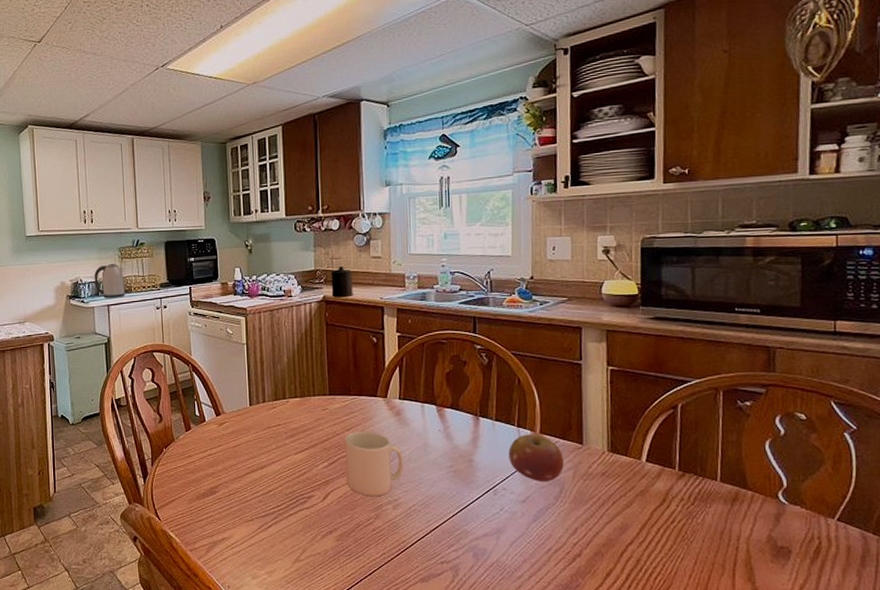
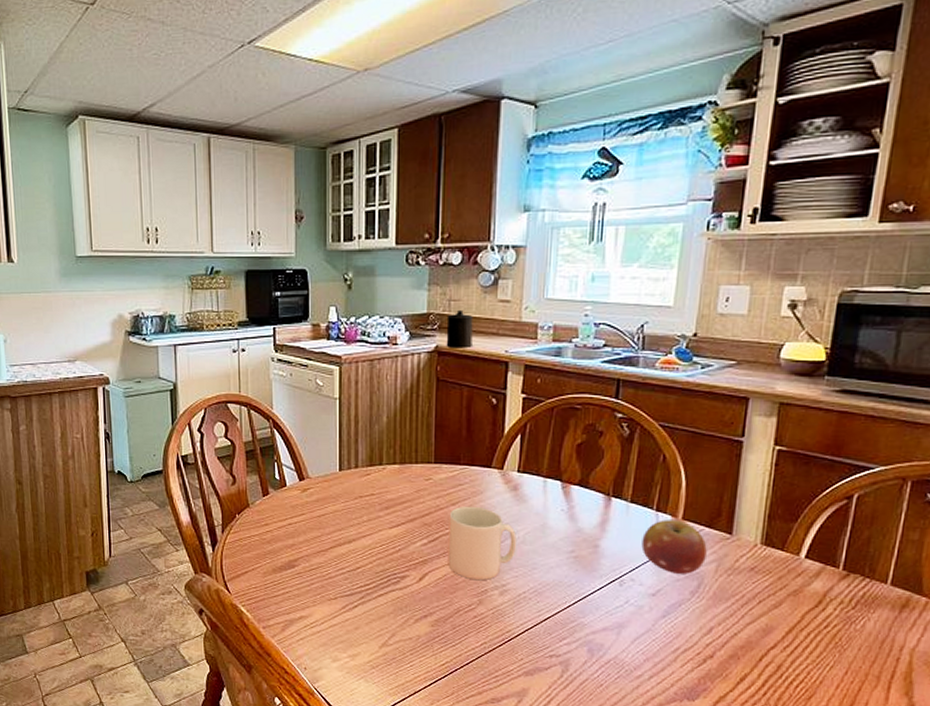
kettle: present [94,264,125,299] -> none [158,295,196,337]

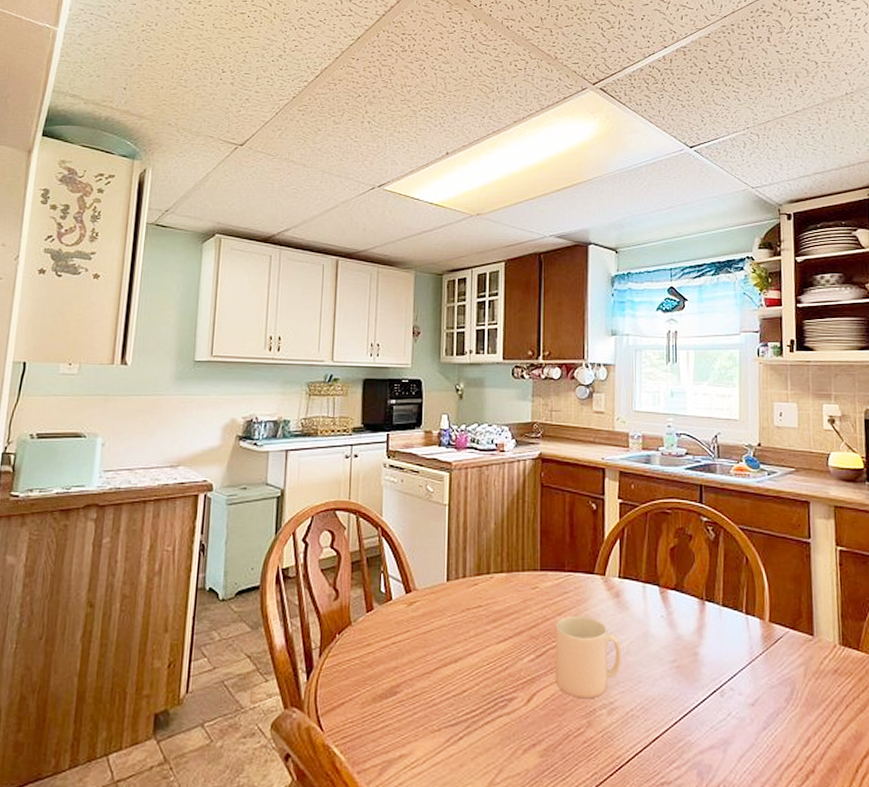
canister: present [446,311,473,349] -> none [549,420,572,456]
fruit: present [641,519,707,574] -> none [736,623,795,680]

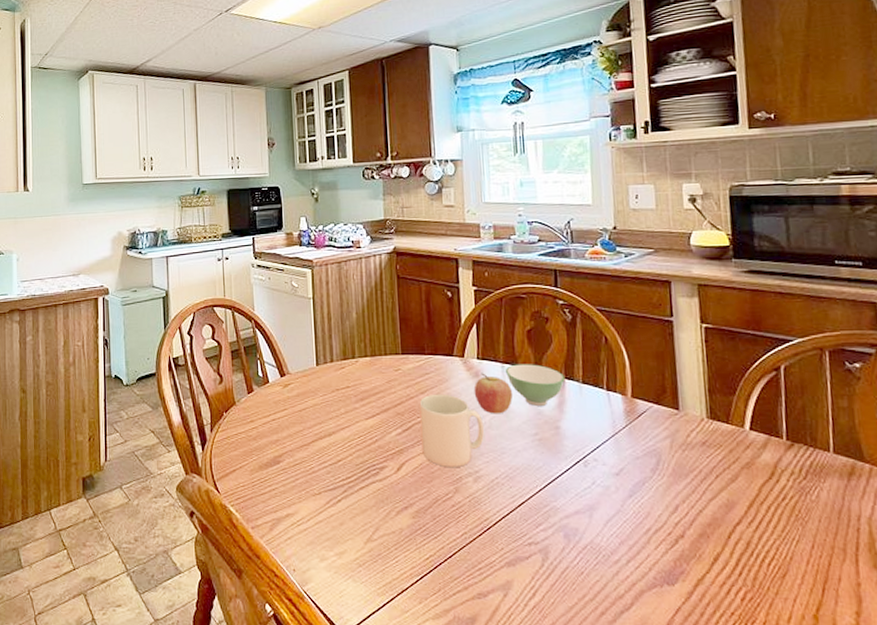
fruit: none [613,593,652,639] -> present [473,373,513,414]
bowl: none [646,584,706,630] -> present [504,364,566,406]

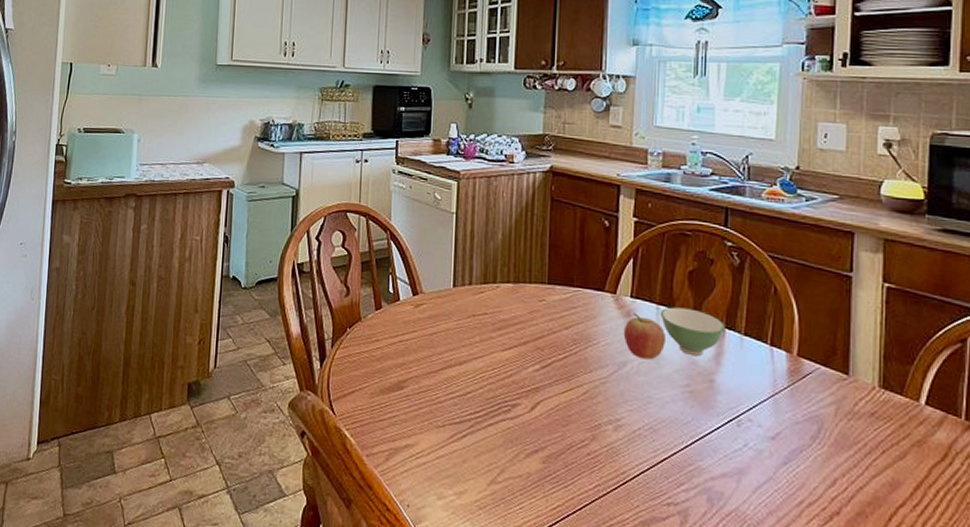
mug: present [419,394,484,468] -> none [560,330,630,414]

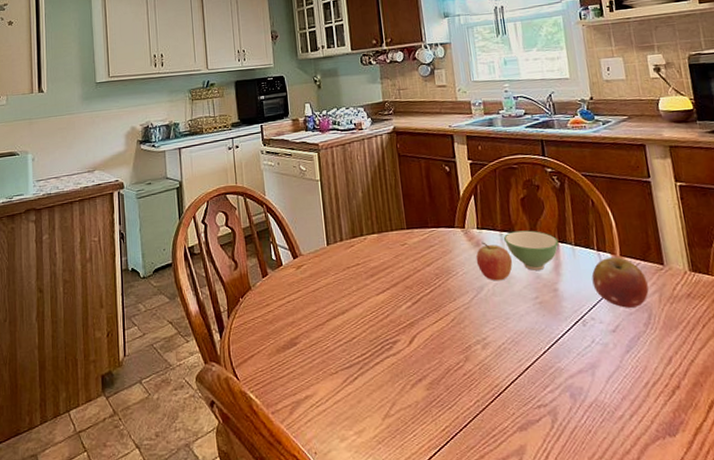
fruit: none [758,355,824,417] -> present [591,257,649,308]

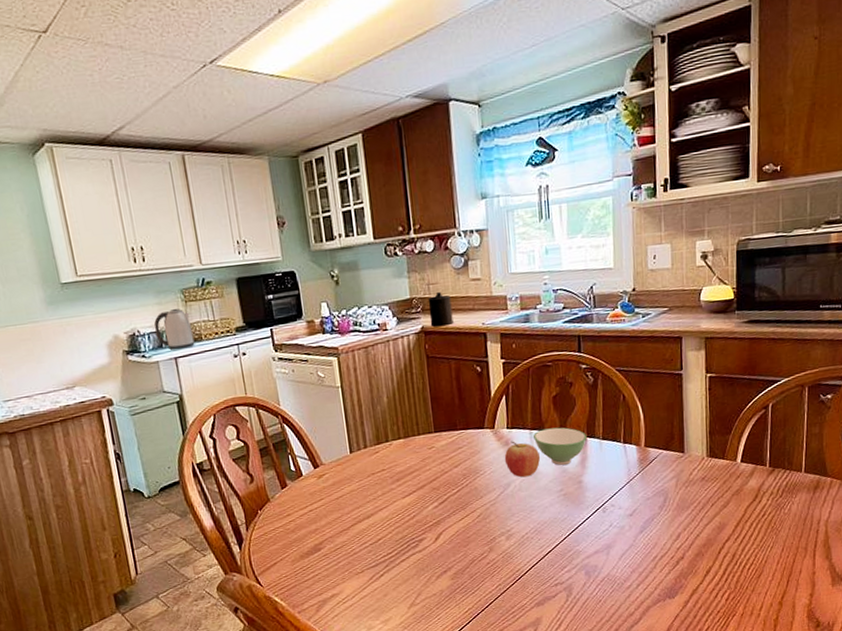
kettle: none [164,106,197,142] -> present [154,309,195,351]
canister: none [398,97,422,128] -> present [428,292,453,327]
fruit: present [591,257,649,308] -> none [615,448,667,494]

